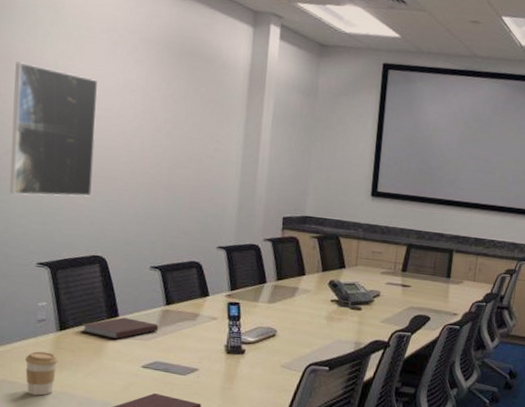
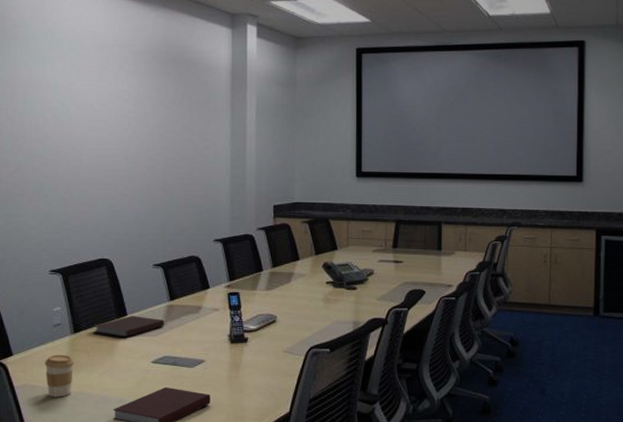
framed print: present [10,61,99,197] -> none [19,86,96,209]

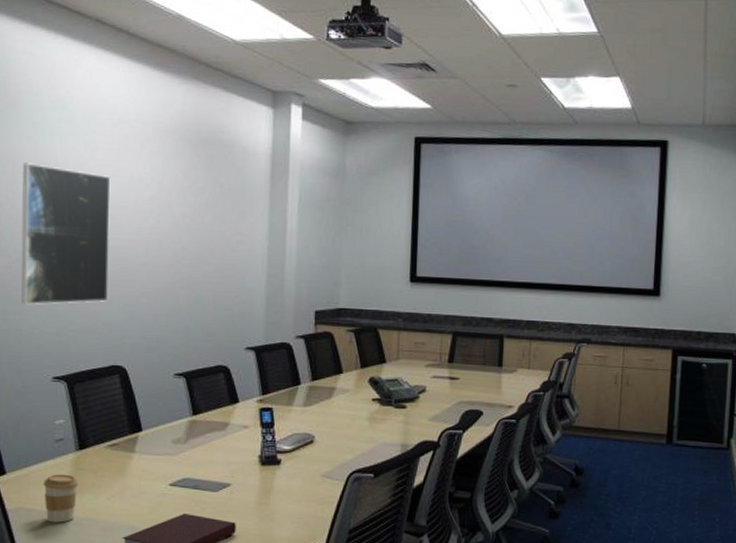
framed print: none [19,86,96,209] -> present [21,163,111,305]
notebook: present [93,316,165,338] -> none [102,431,186,456]

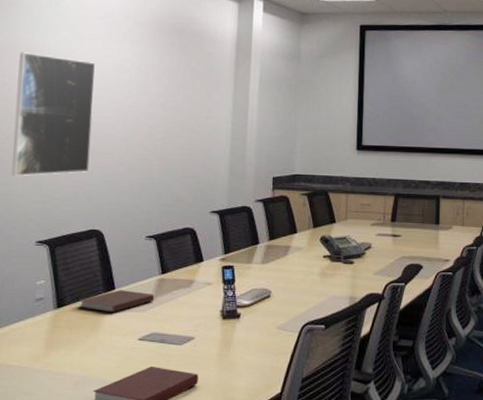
coffee cup: present [43,474,79,523] -> none [22,331,56,378]
notebook: none [102,431,186,456] -> present [78,290,155,313]

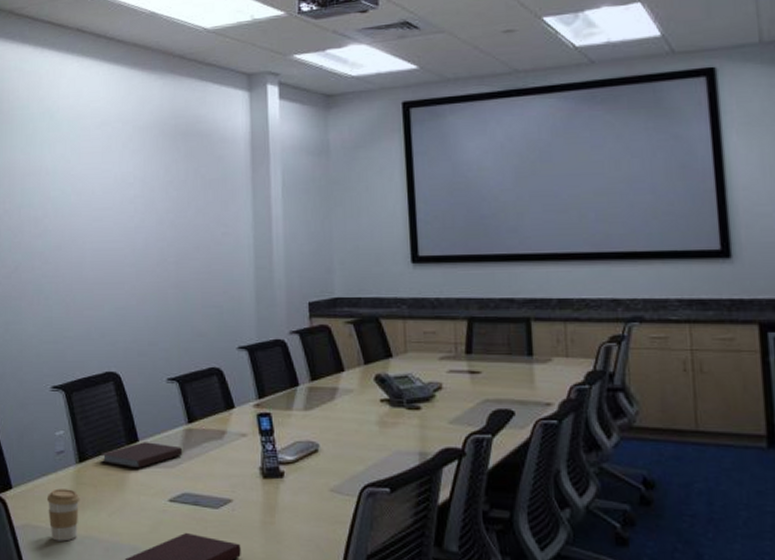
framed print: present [12,52,96,177] -> none [17,174,100,314]
coffee cup: none [22,331,56,378] -> present [46,488,80,542]

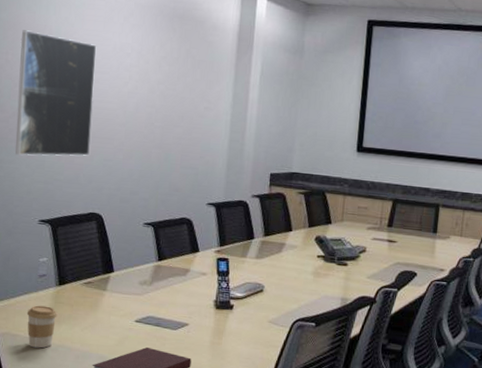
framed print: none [17,174,100,314] -> present [15,30,97,156]
notebook: present [101,442,183,469] -> none [78,273,152,294]

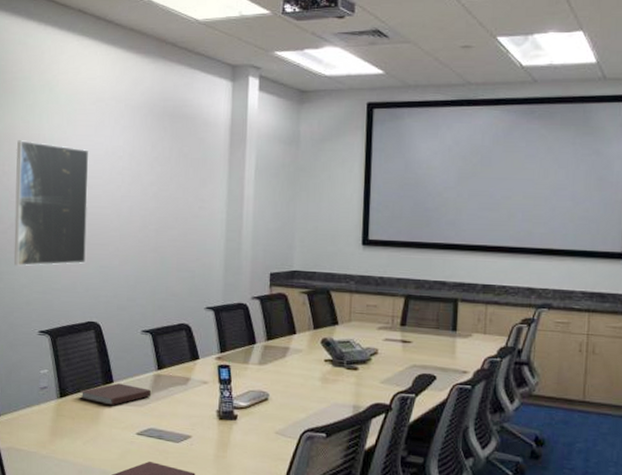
coffee cup: present [26,305,58,349] -> none [29,418,59,463]
notebook: none [78,273,152,294] -> present [79,383,152,406]

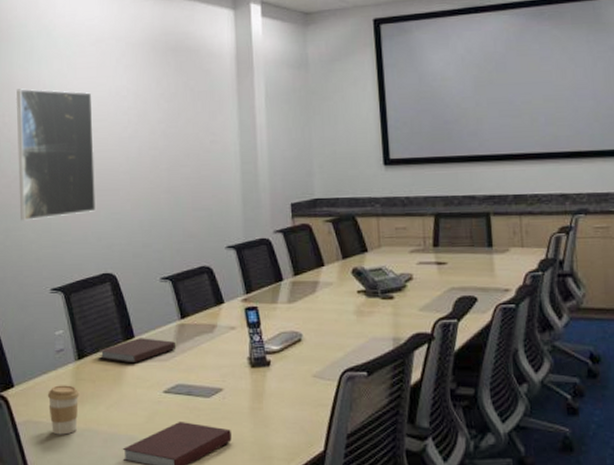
coffee cup: none [29,418,59,463] -> present [47,385,80,435]

